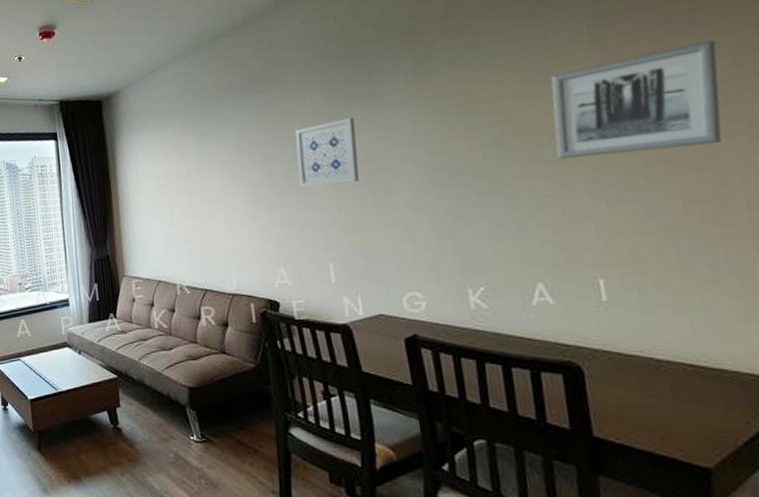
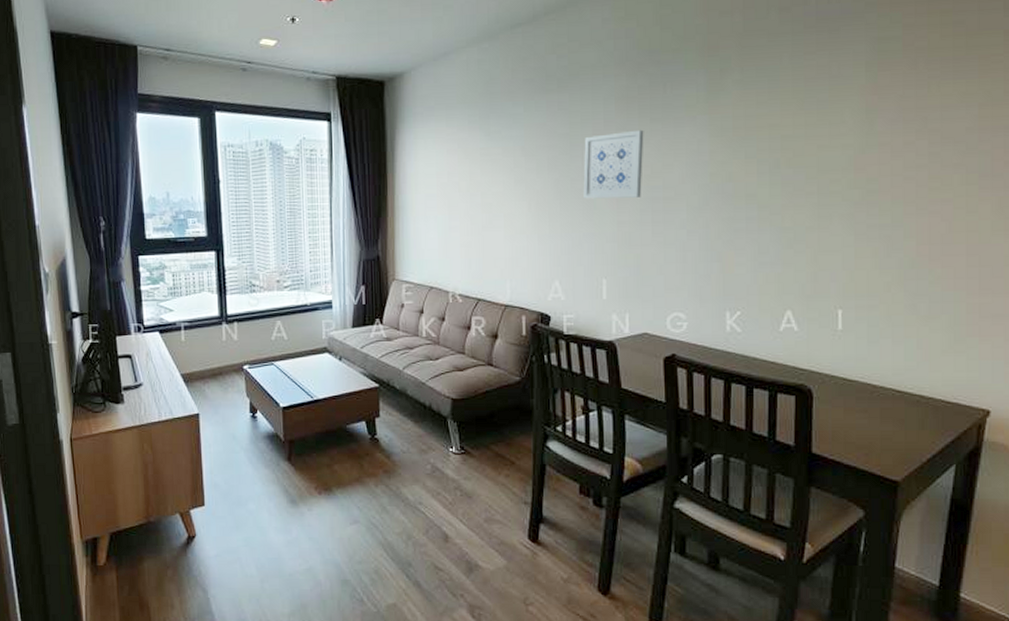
wall art: present [550,39,722,159] -> none [820,90,967,192]

